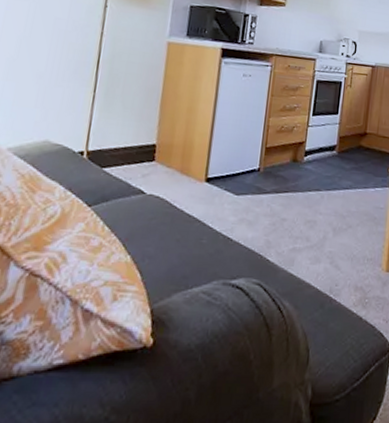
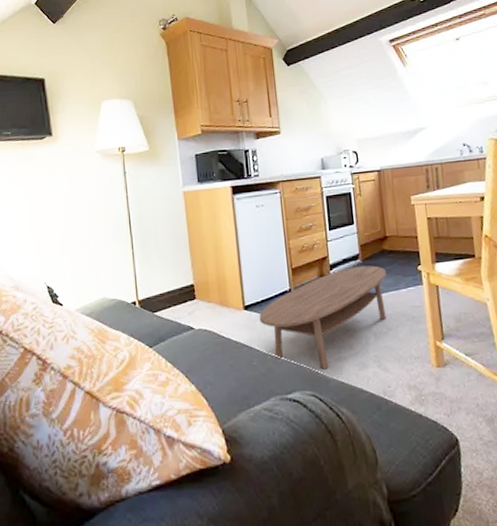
coffee table: none [219,157,359,259] -> present [259,265,387,370]

